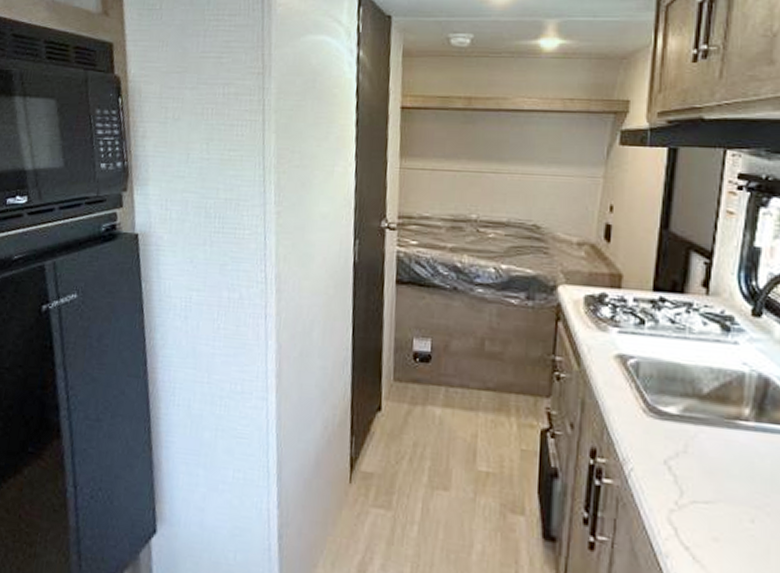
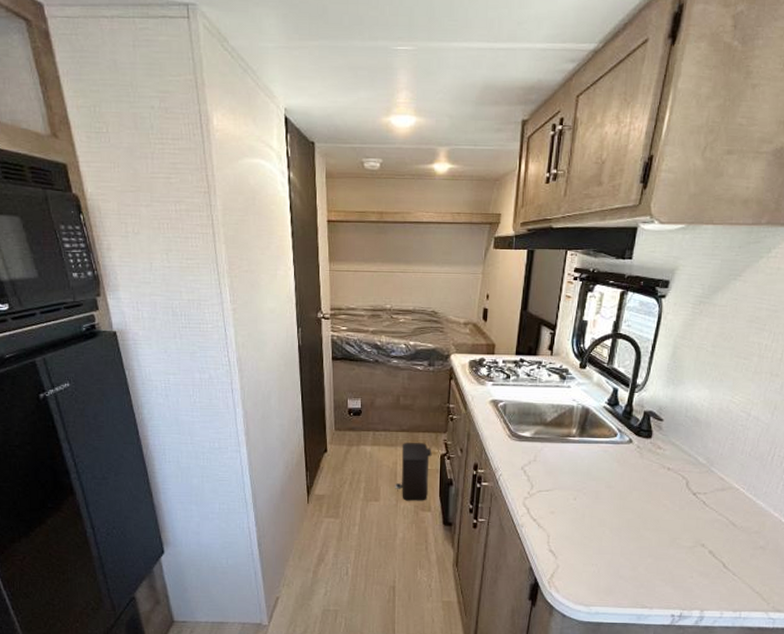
pedal bin: none [473,407,529,498] -> present [395,443,432,501]

